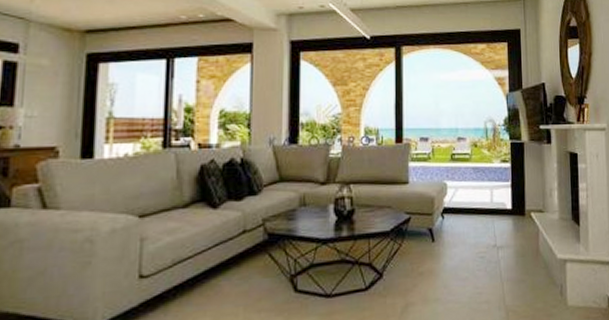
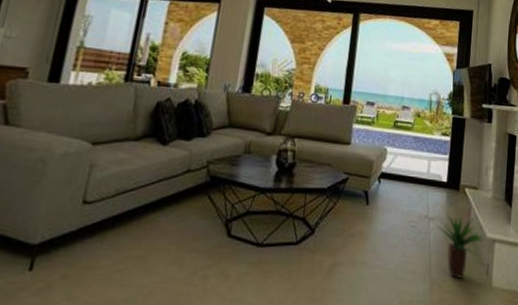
potted plant: none [506,239,556,303] -> present [437,213,485,278]

